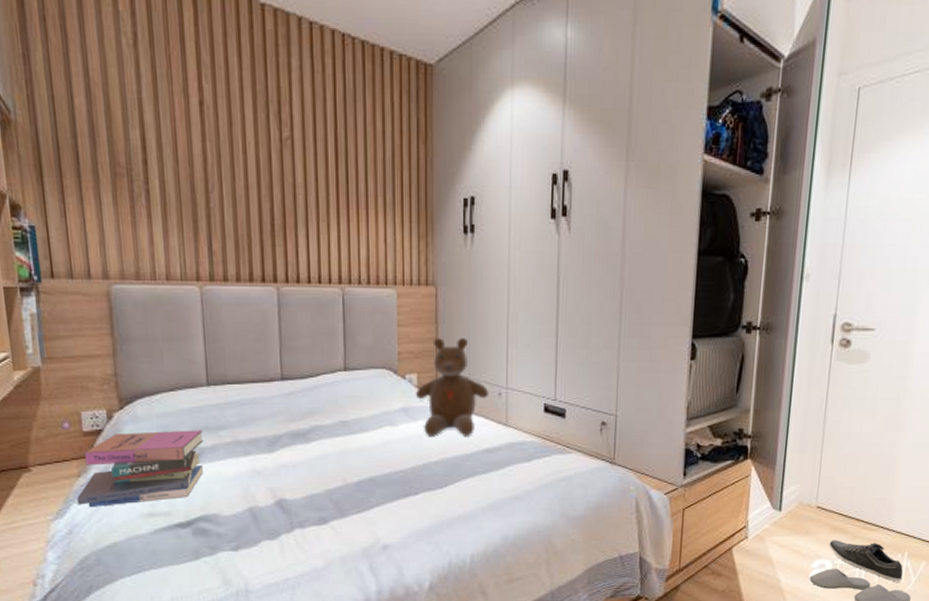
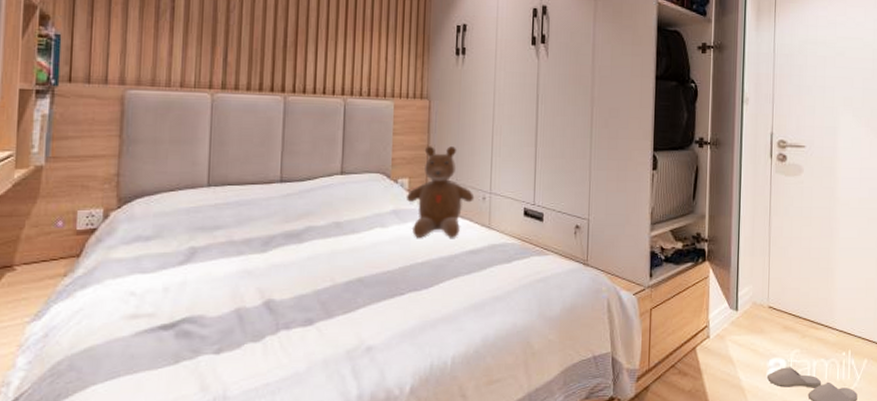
books: present [77,430,204,508] -> none [59,229,198,309]
shoe: present [829,540,903,582] -> none [782,339,849,380]

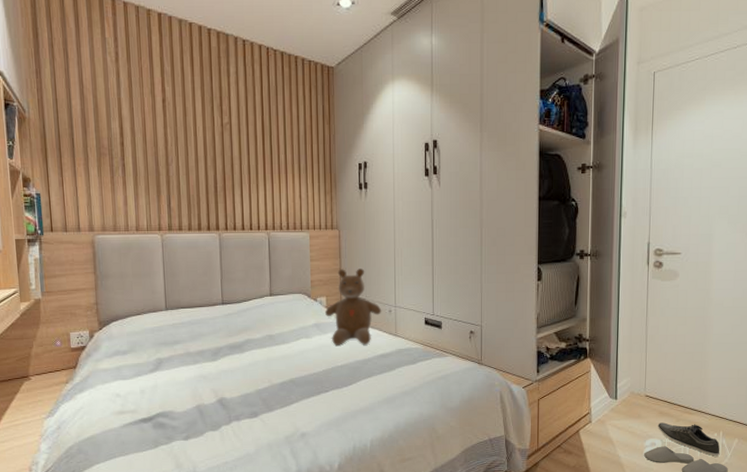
shoe: none [782,339,849,380] -> present [657,422,720,457]

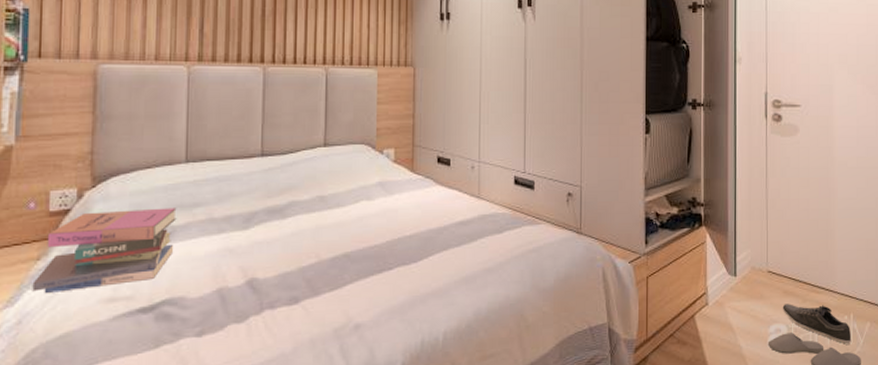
books: none [65,344,163,408] -> present [32,208,177,294]
stuffed bear: present [324,268,382,346] -> none [392,115,463,210]

